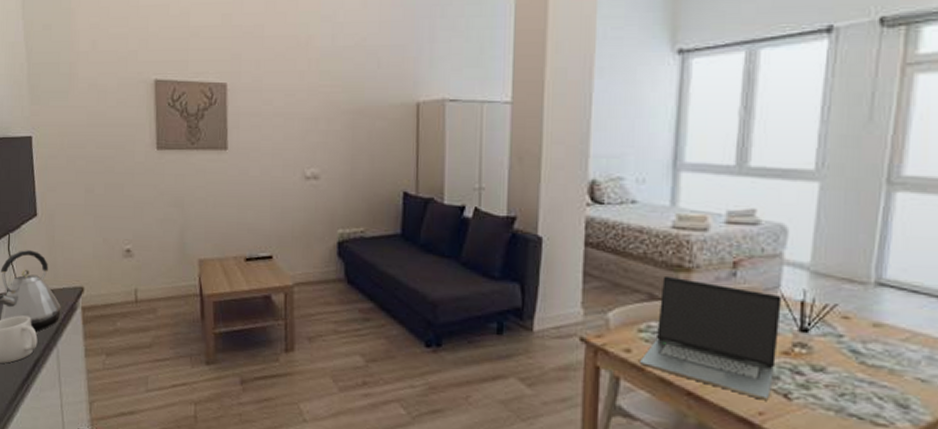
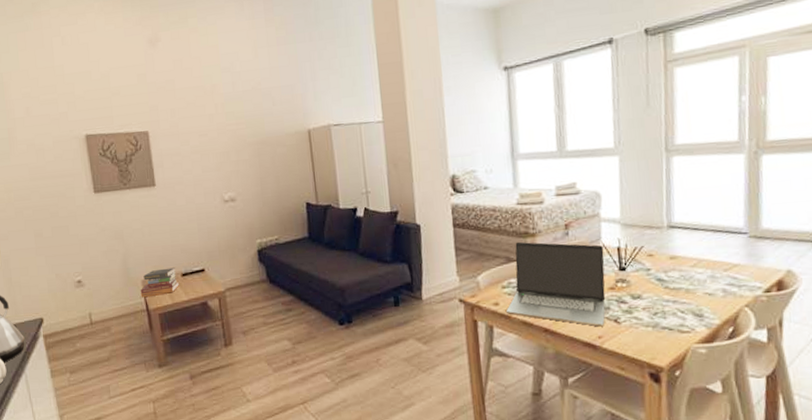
books: none [195,248,241,281] -> present [140,267,179,298]

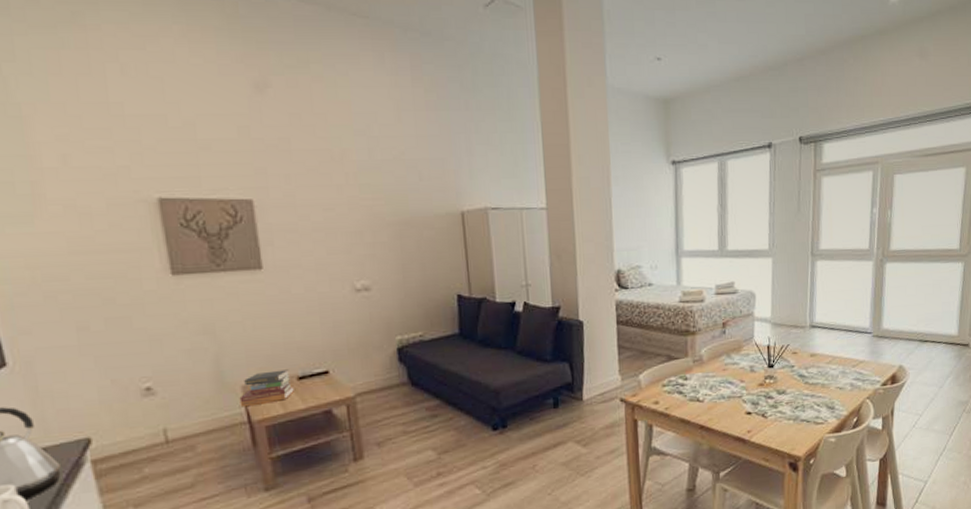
laptop: present [506,241,606,327] -> none [666,339,756,422]

